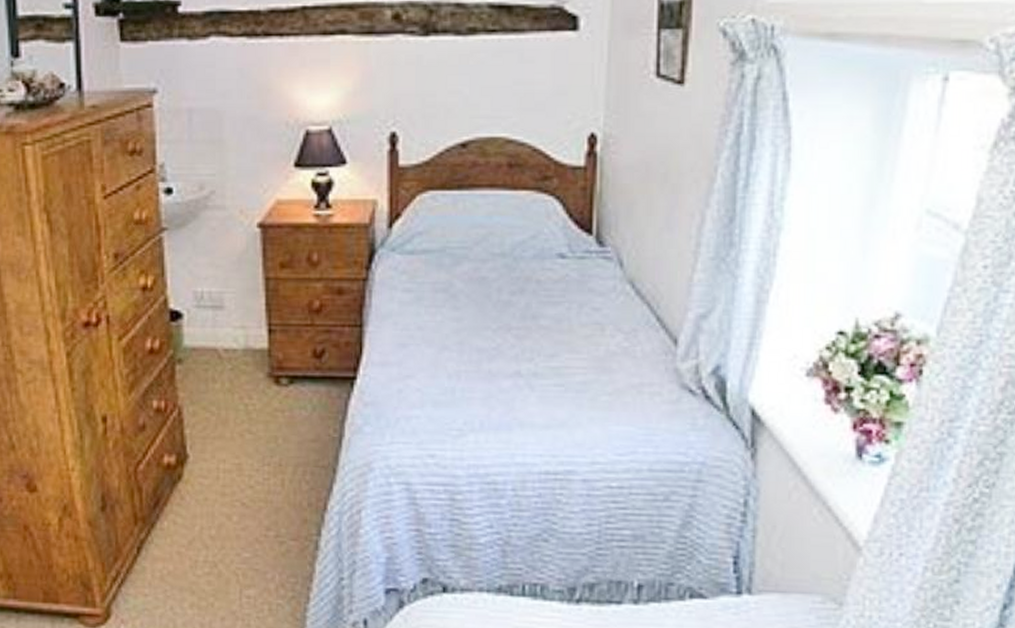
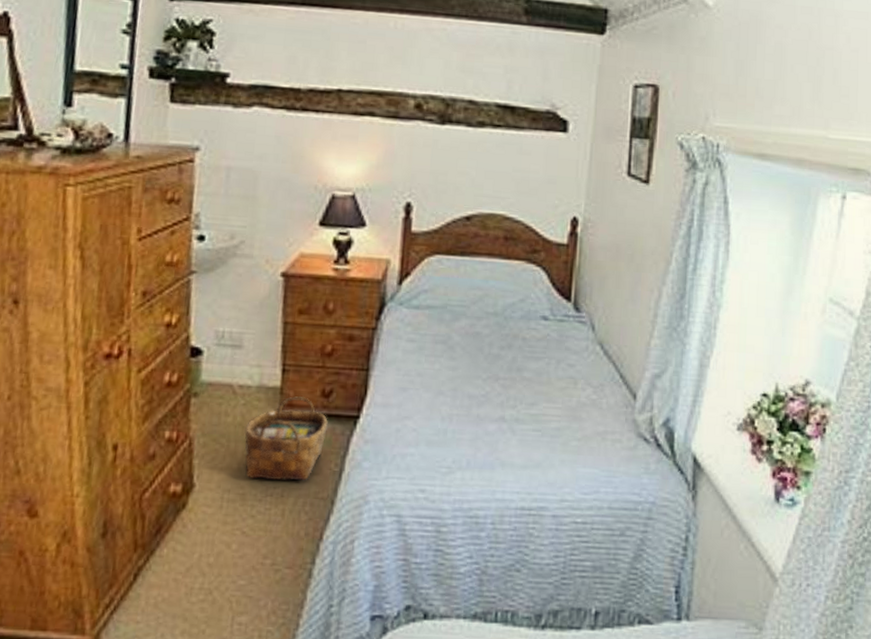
woven basket: none [234,357,322,449] -> present [244,396,328,481]

